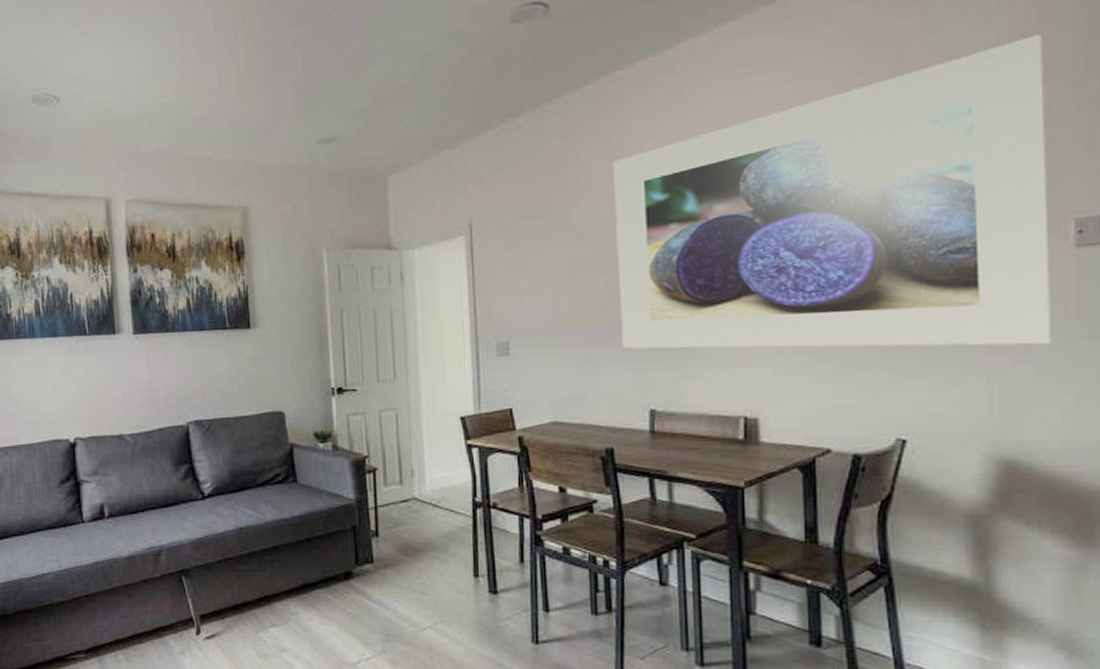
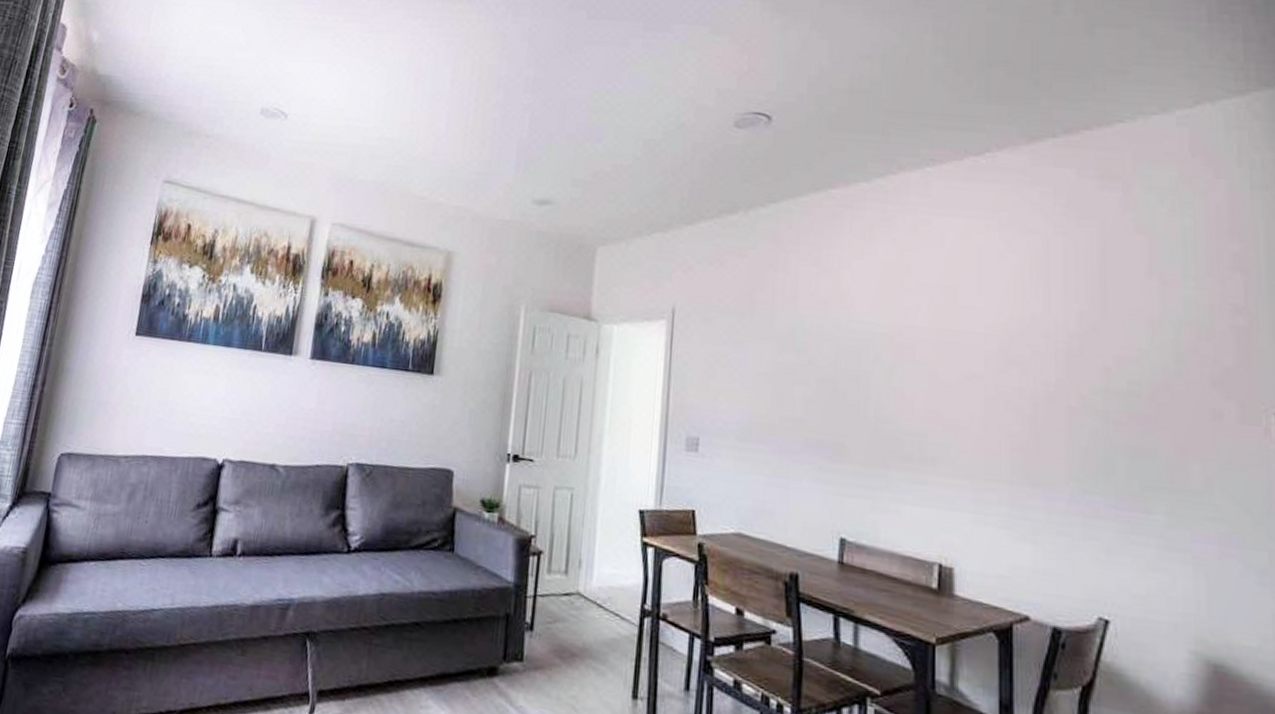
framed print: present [612,34,1054,350] -> none [816,229,1260,542]

